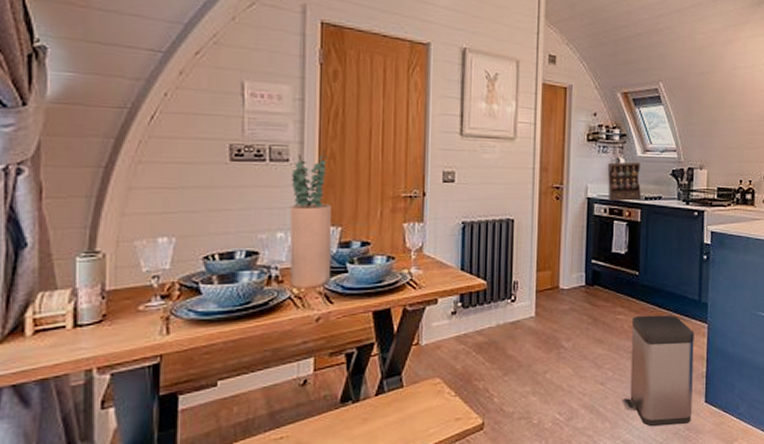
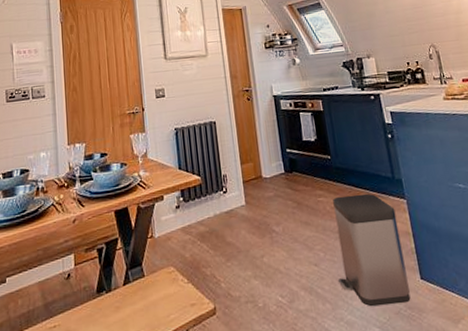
vase: present [289,148,332,290] -> none [48,84,82,198]
spice rack: present [607,161,641,201] -> none [285,59,320,96]

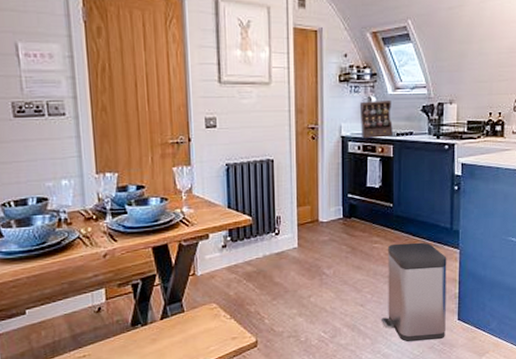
spice rack: none [285,59,320,96] -> present [359,99,393,138]

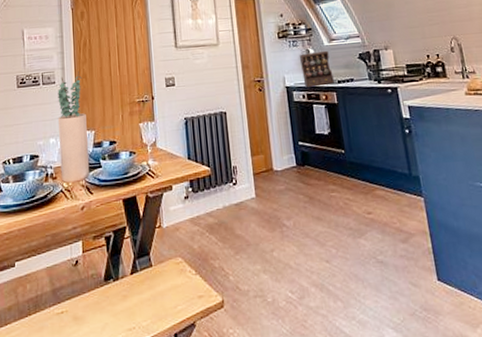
vase: none [69,101,113,230] -> present [57,70,90,184]
pedal bin: present [380,242,447,342] -> none [346,189,427,307]

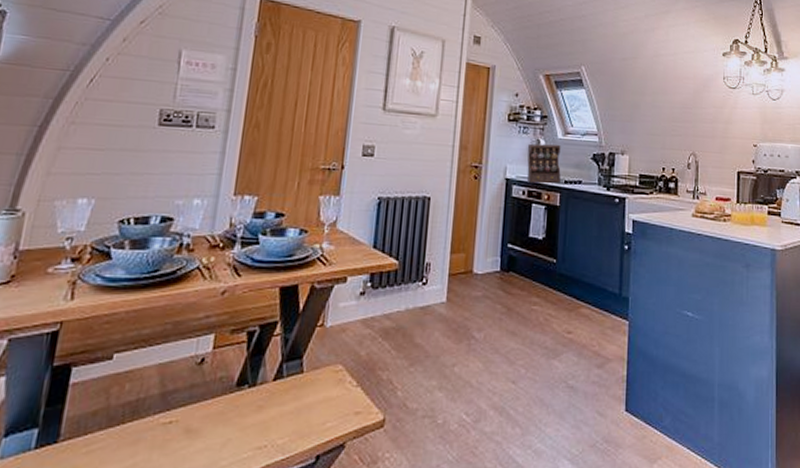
vase: present [57,70,90,184] -> none [200,117,253,260]

